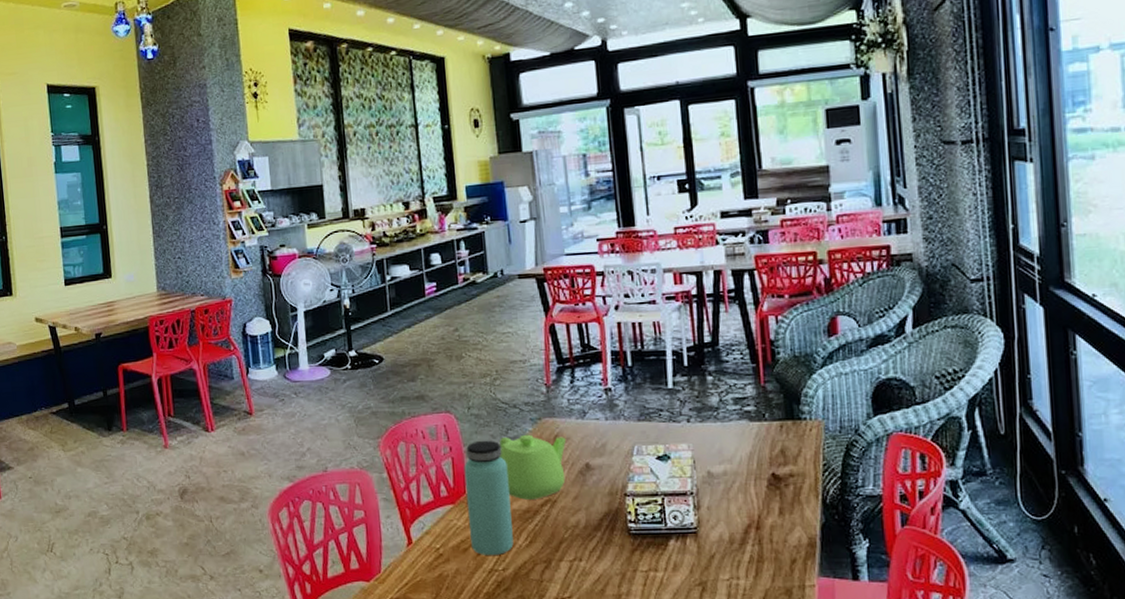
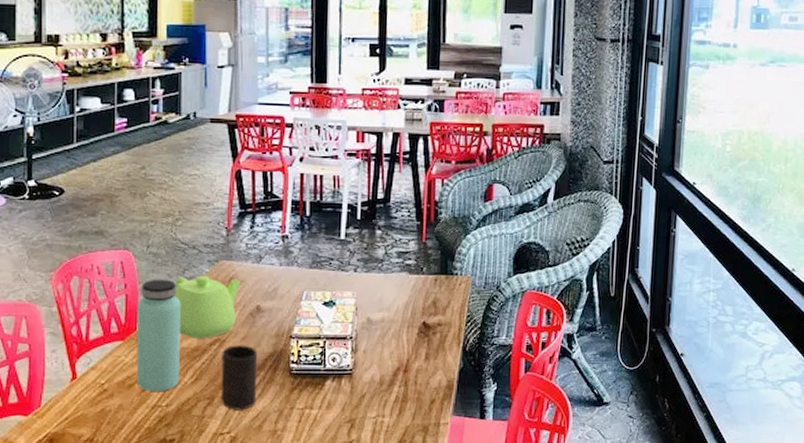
cup: none [554,505,596,574] -> present [221,345,258,410]

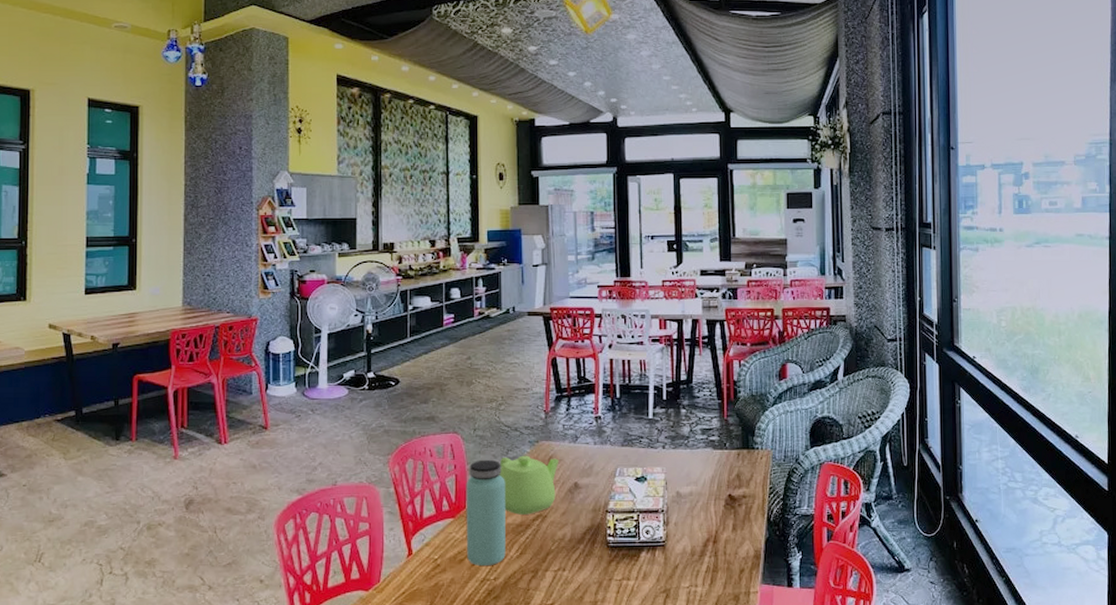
cup: present [221,345,258,410] -> none [544,520,577,582]

